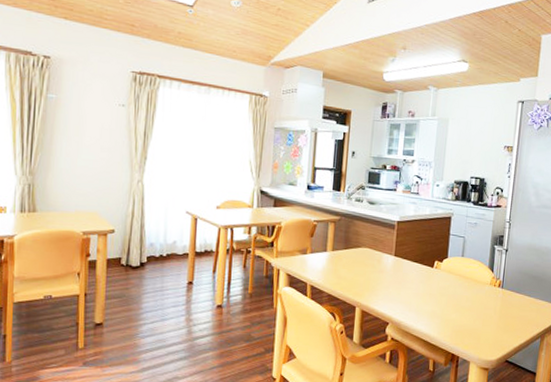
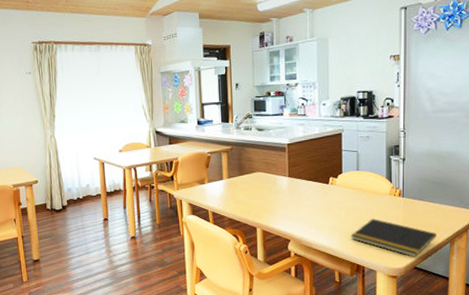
notepad: none [449,307,529,351] -> present [350,218,437,258]

